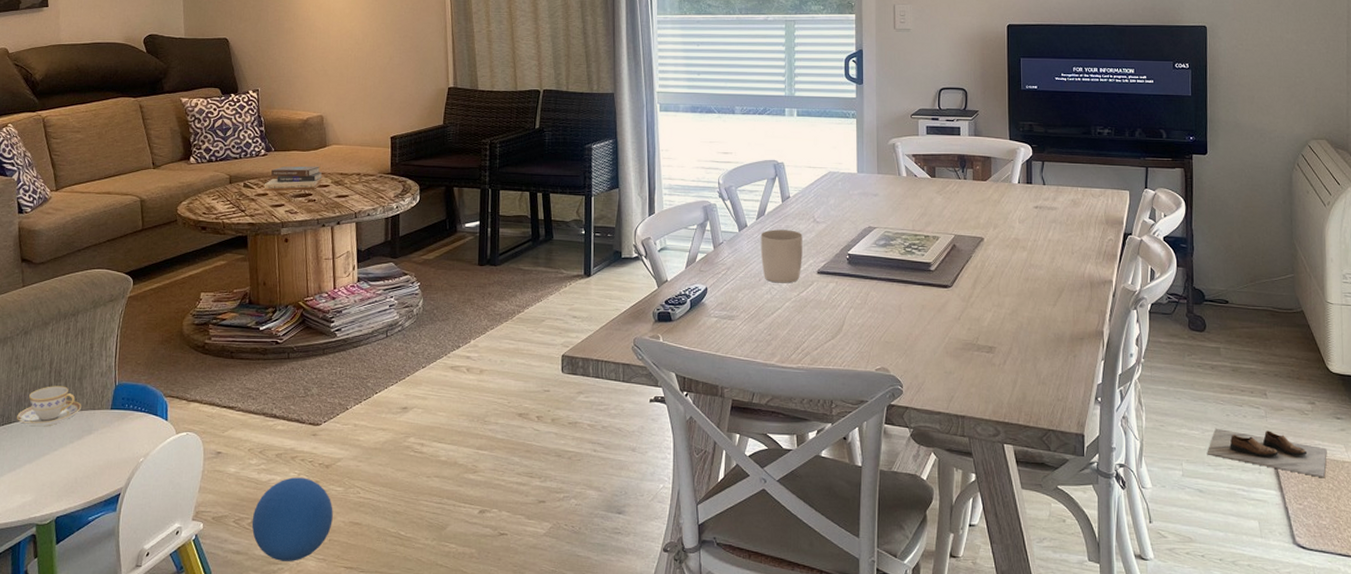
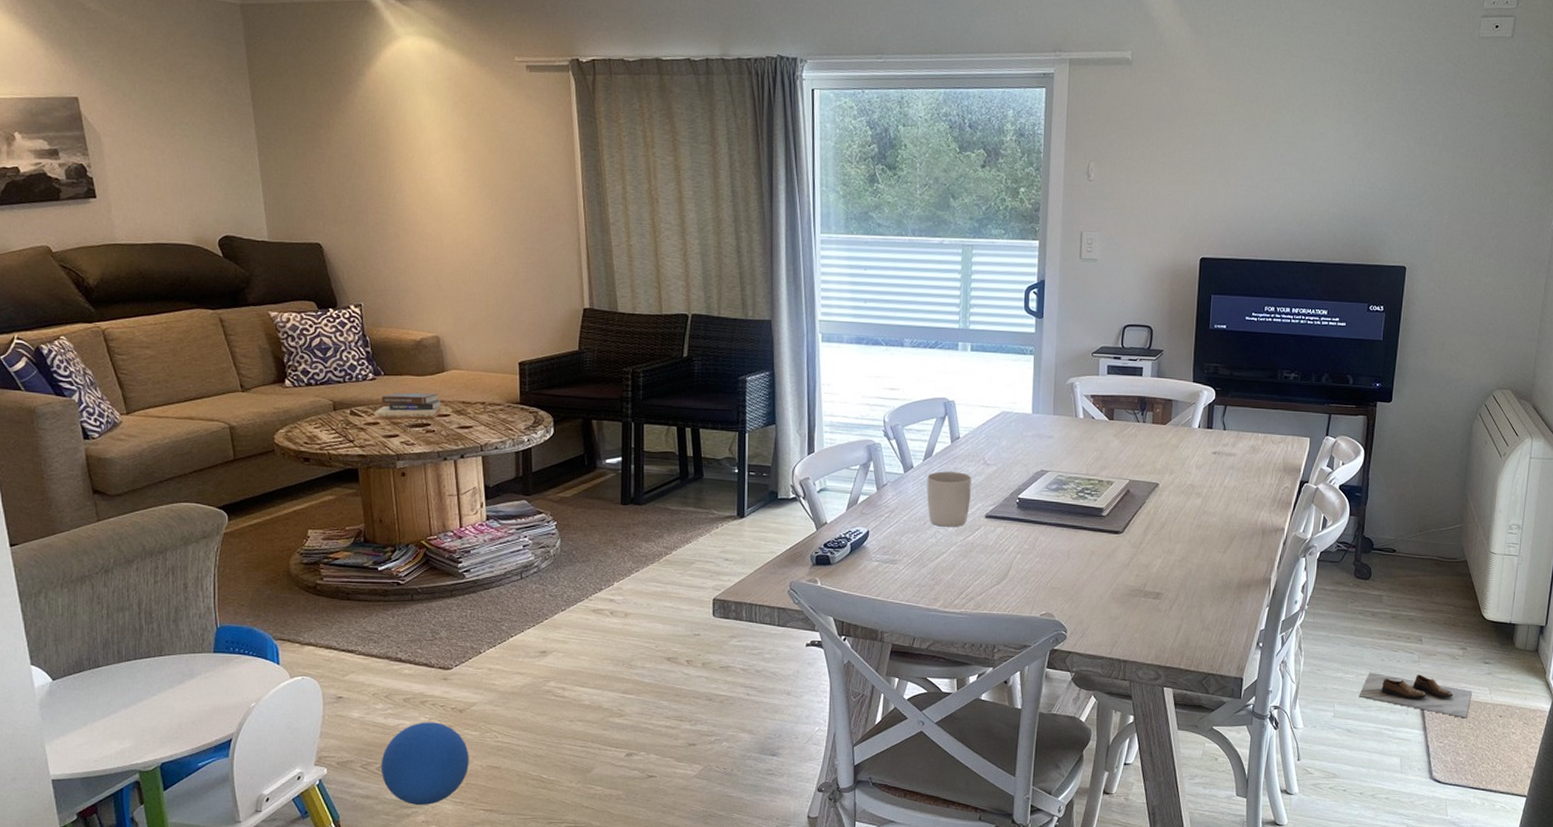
teacup: present [17,386,82,427] -> none [105,628,180,671]

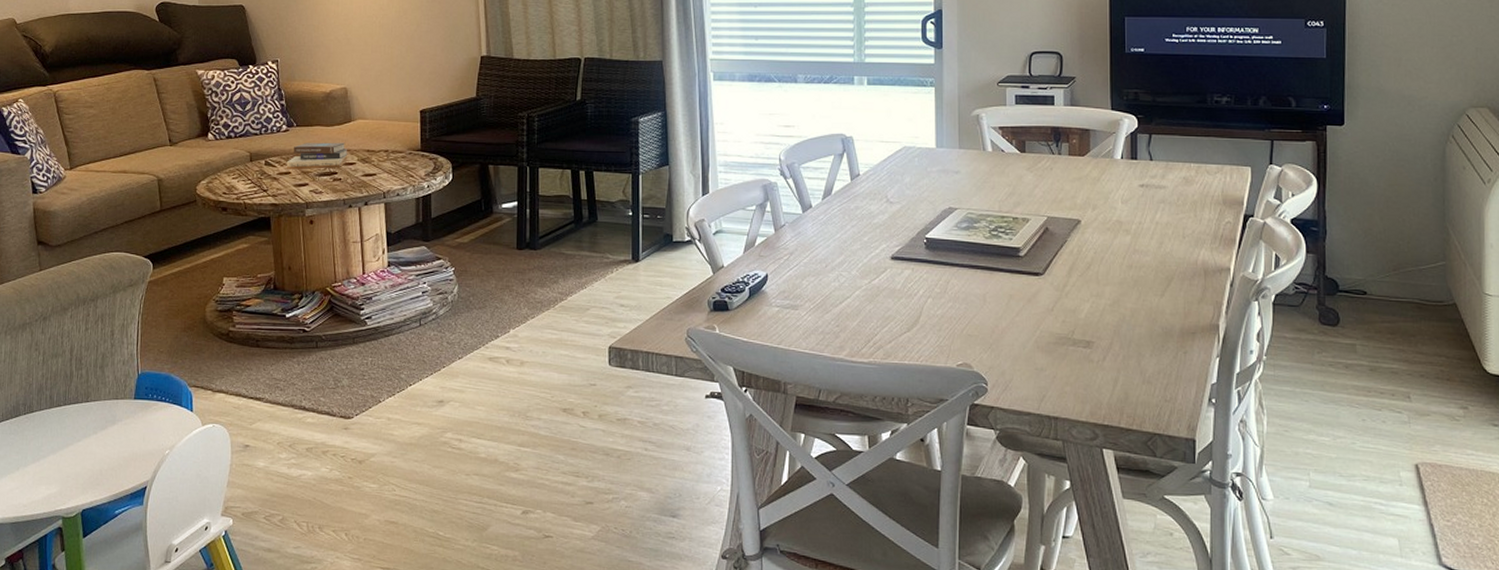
ball: present [380,722,469,805] -> none [283,473,368,561]
mug: present [926,471,971,527] -> none [827,210,874,270]
shoe: present [1359,672,1472,719] -> none [1338,434,1481,493]

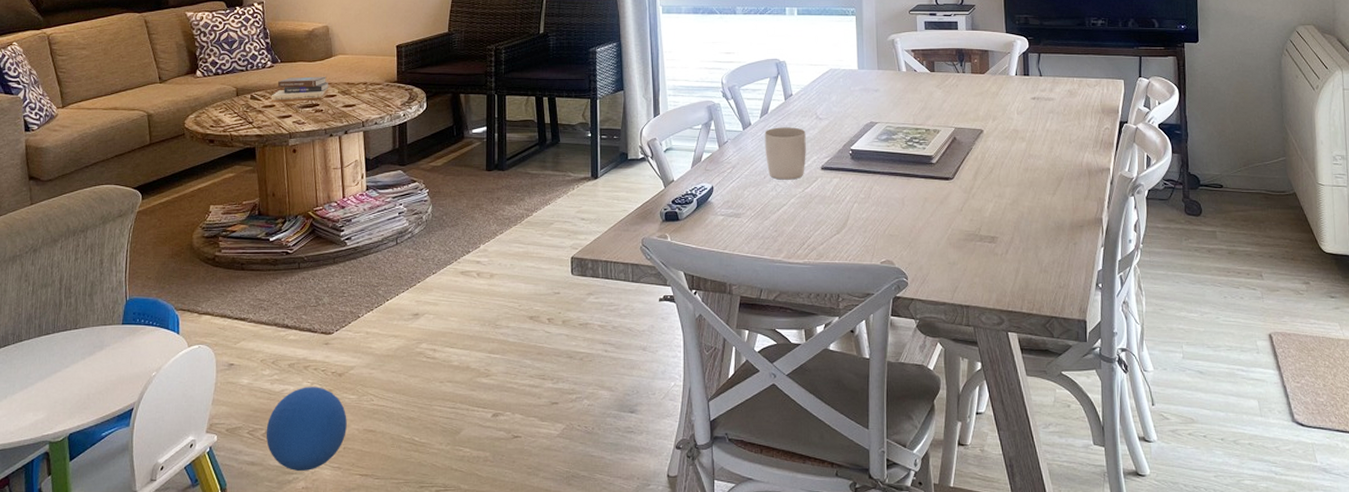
ball: none [283,473,368,561] -> present [266,387,347,471]
mug: none [827,210,874,270] -> present [764,127,806,180]

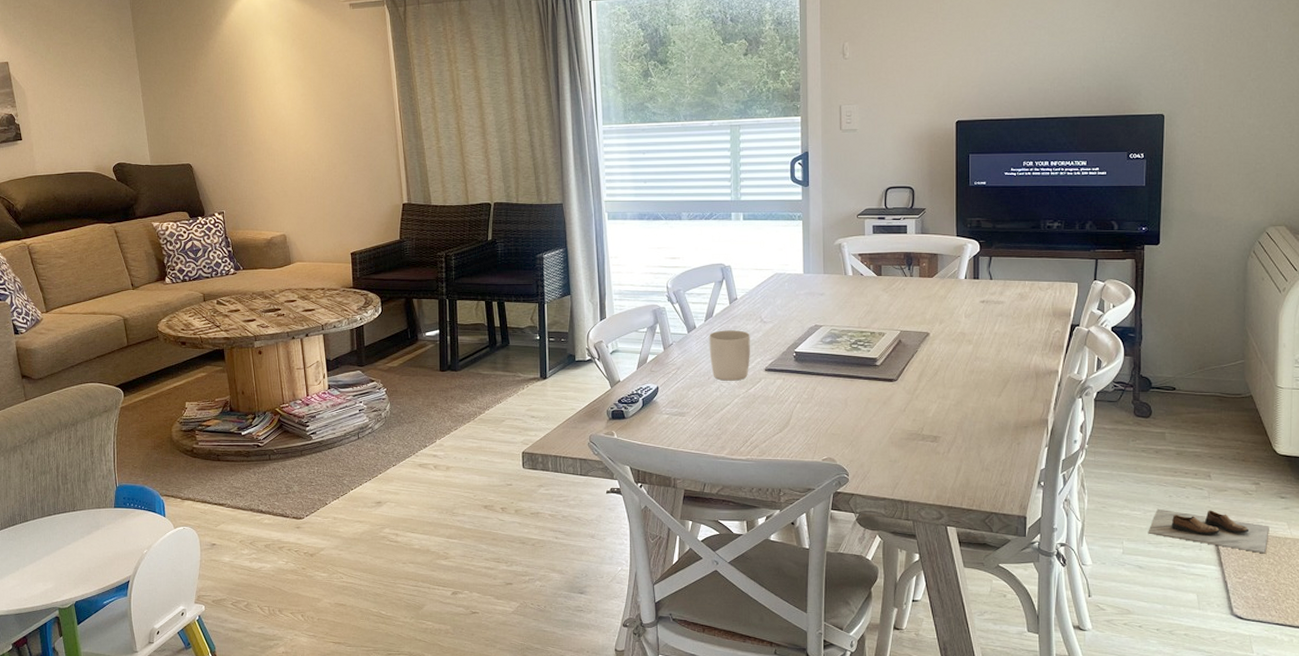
ball: present [266,387,347,471] -> none [248,565,320,638]
books: present [270,76,329,103] -> none [235,282,289,308]
shoe: none [1206,310,1323,356] -> present [1148,508,1269,554]

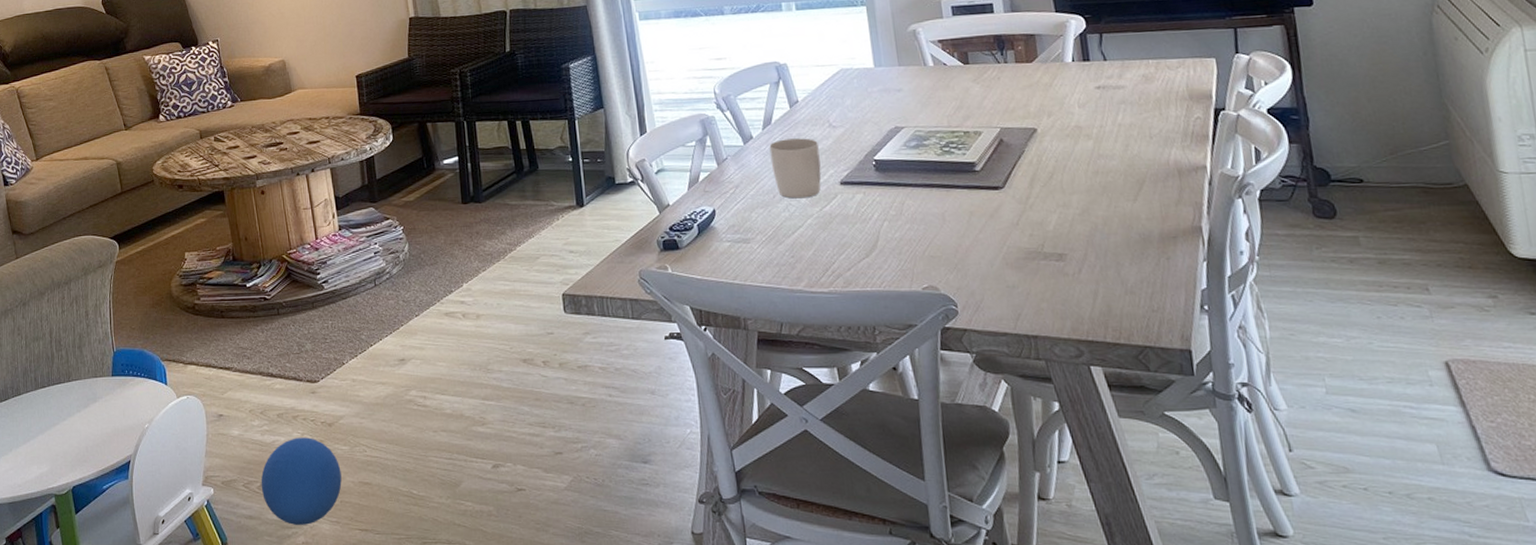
ball: none [248,565,320,638] -> present [261,437,342,525]
shoe: present [1148,508,1269,554] -> none [1355,333,1523,389]

